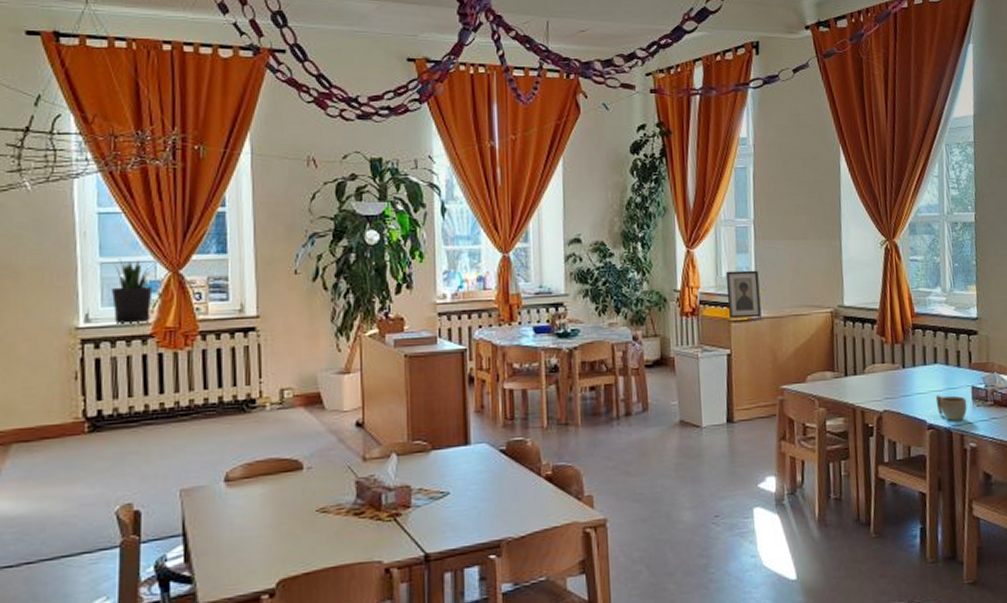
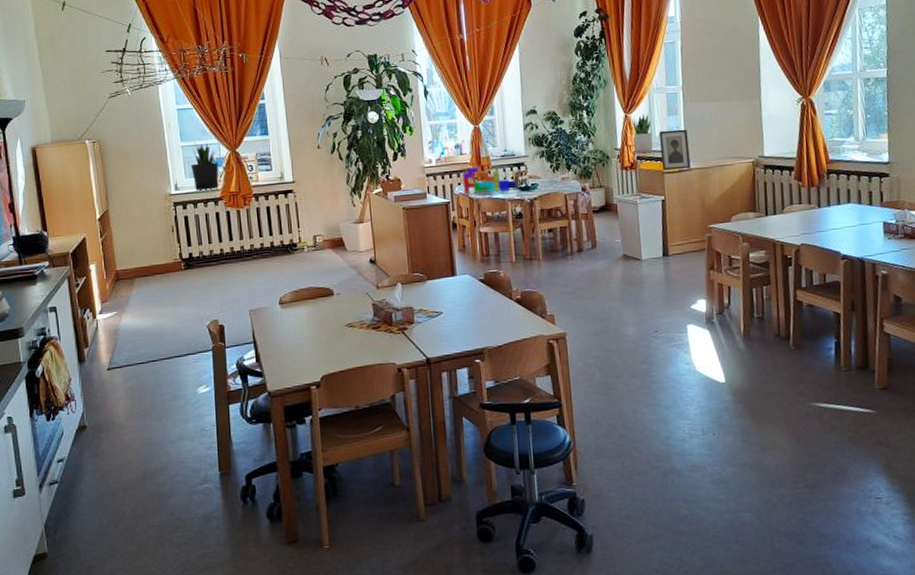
toy blocks: none [485,305,544,339] -> present [463,166,510,194]
planter: none [693,249,719,298] -> present [631,113,653,154]
cup: present [935,395,968,421] -> none [849,230,879,252]

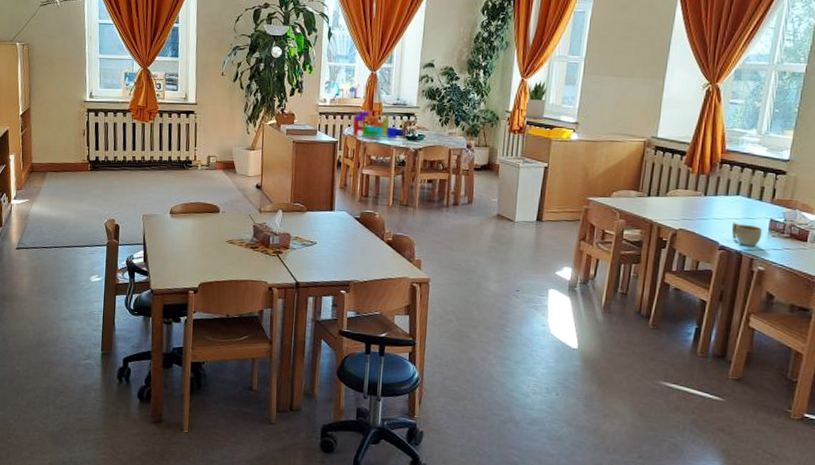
planter: present [190,142,219,191] -> none [105,56,131,102]
picture frame: present [658,129,691,171] -> none [550,99,582,140]
cup: none [849,230,879,252] -> present [731,222,763,246]

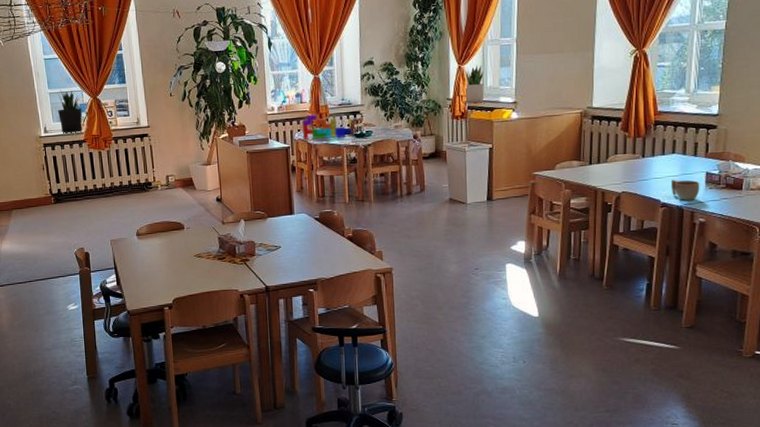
planter: none [105,56,131,102] -> present [57,90,83,134]

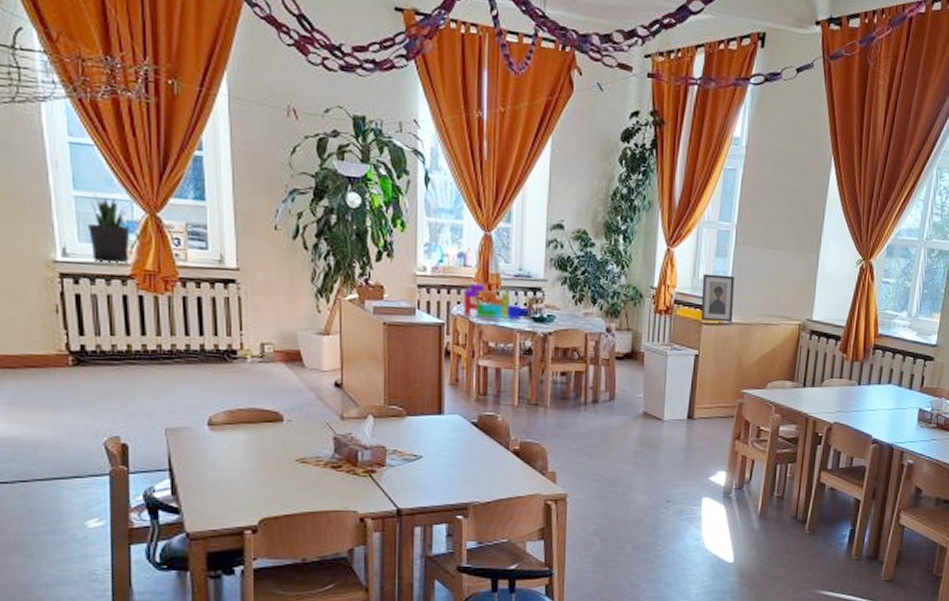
planter: present [463,65,484,104] -> none [670,250,696,298]
picture frame: none [490,80,520,120] -> present [700,273,735,323]
cup: present [670,179,700,200] -> none [883,413,912,438]

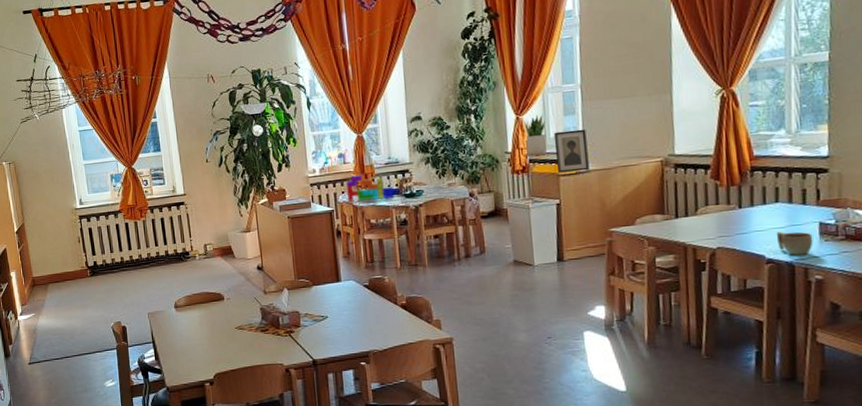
planter: present [87,194,130,263] -> none [92,160,118,205]
planter: none [670,250,696,298] -> present [523,115,548,157]
cup: none [883,413,912,438] -> present [776,231,813,255]

